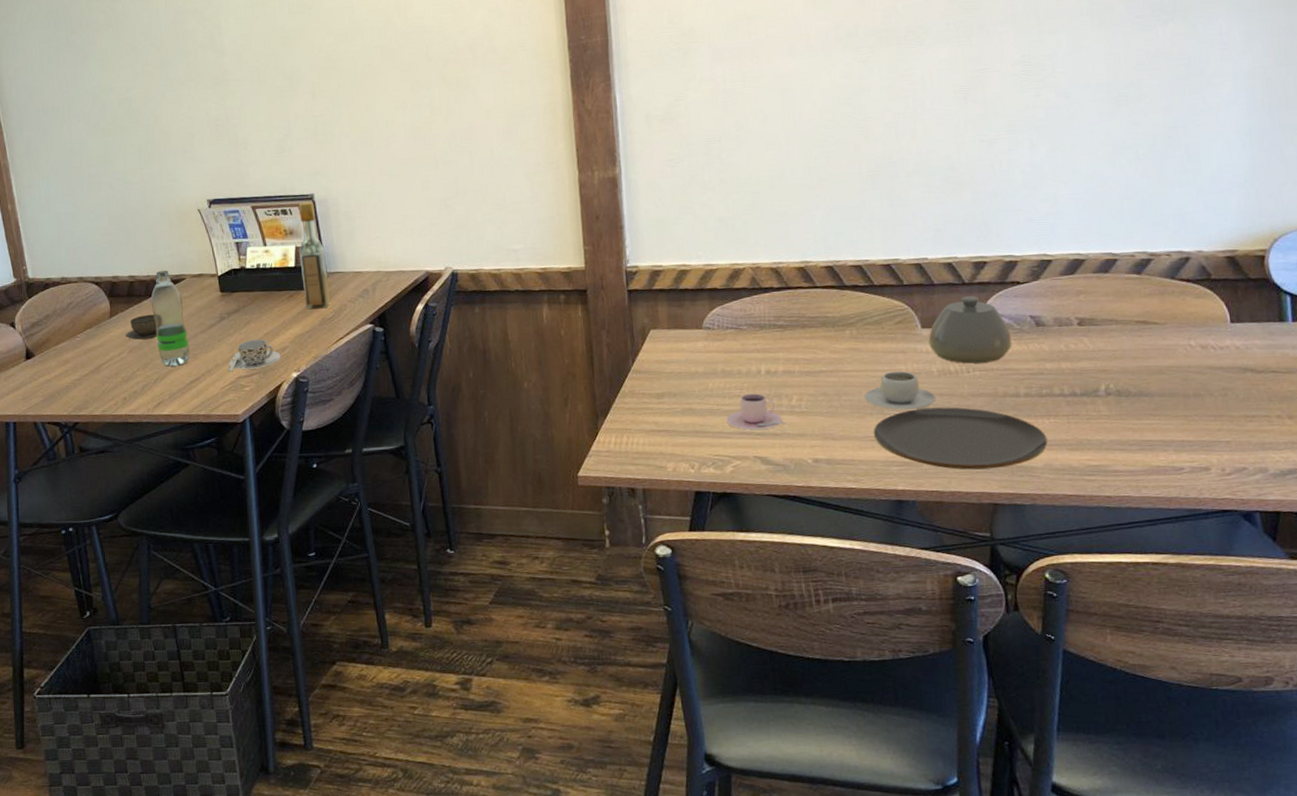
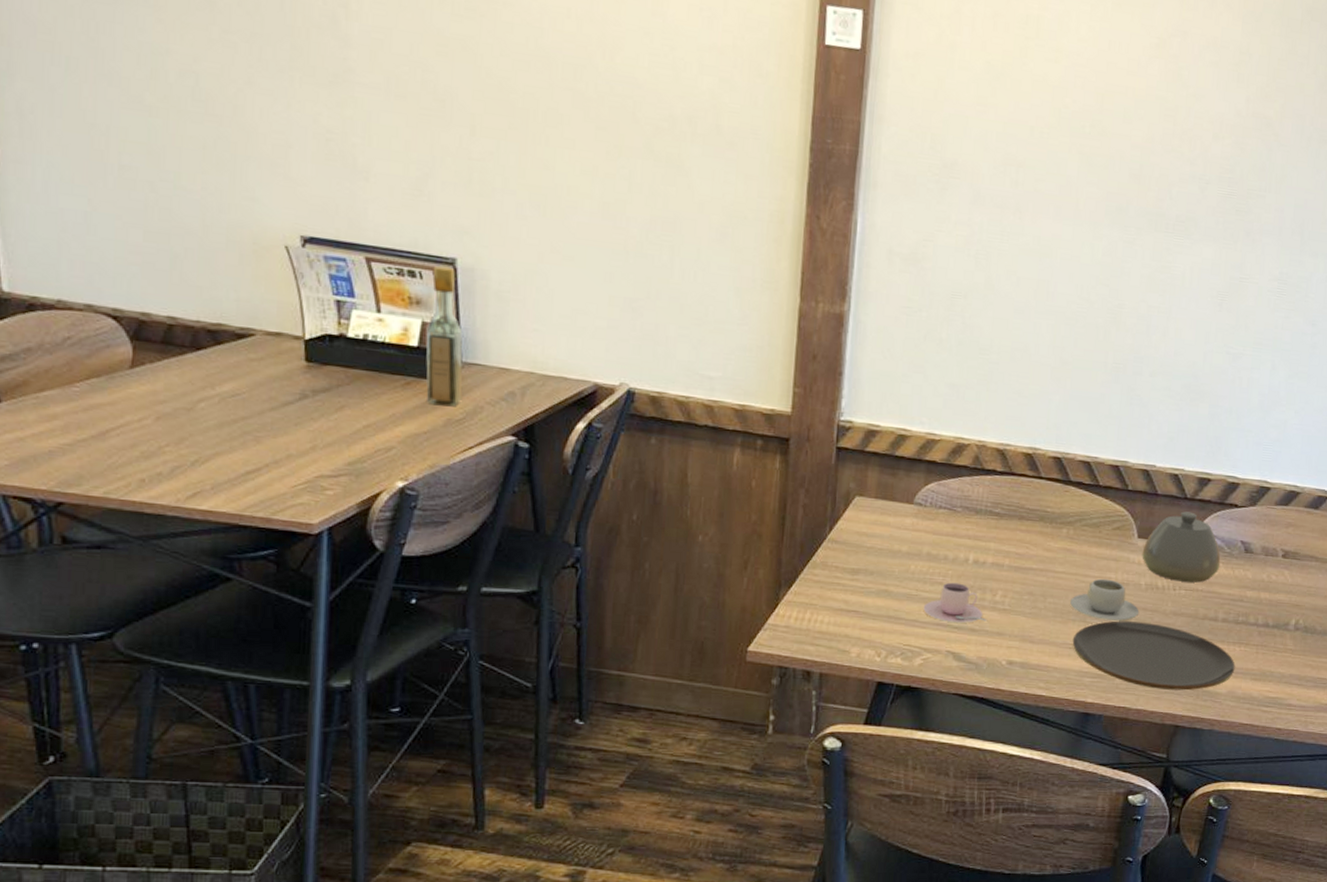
teacup: present [125,314,158,340] -> none [153,373,205,407]
bottle: present [150,270,190,367] -> none [198,318,251,449]
teacup: present [228,339,281,372] -> none [305,430,384,469]

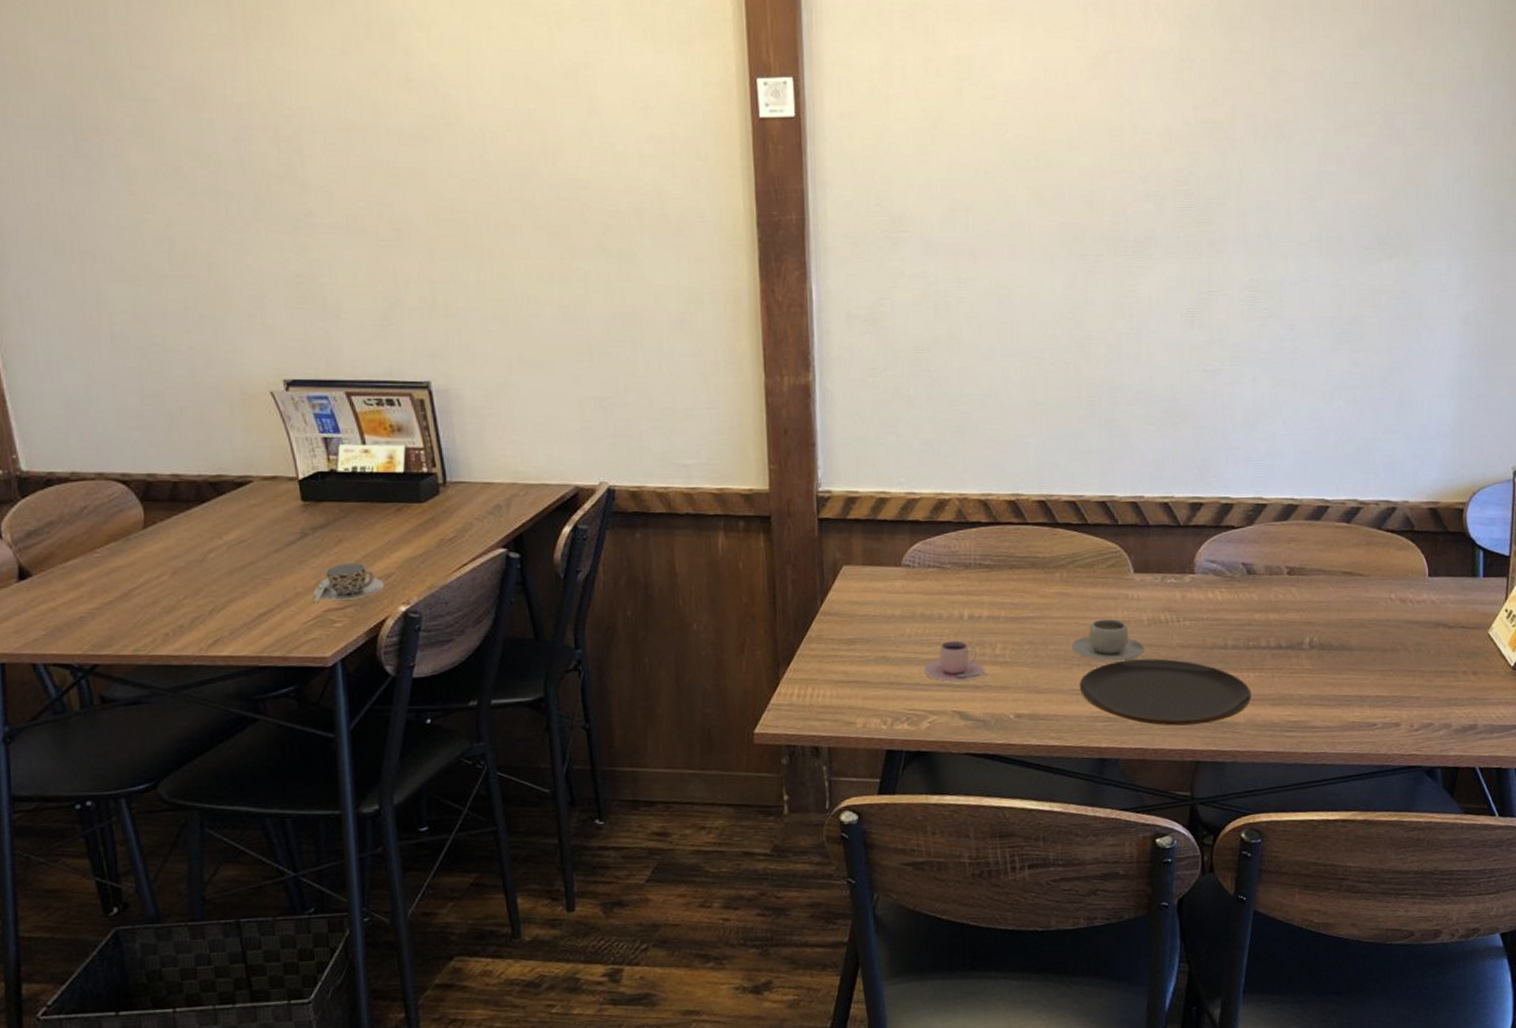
teacup: none [305,430,384,469] -> present [313,562,385,603]
bottle: present [426,265,463,407] -> none [409,390,451,528]
sugar bowl: present [1142,511,1221,583] -> none [1140,539,1223,613]

